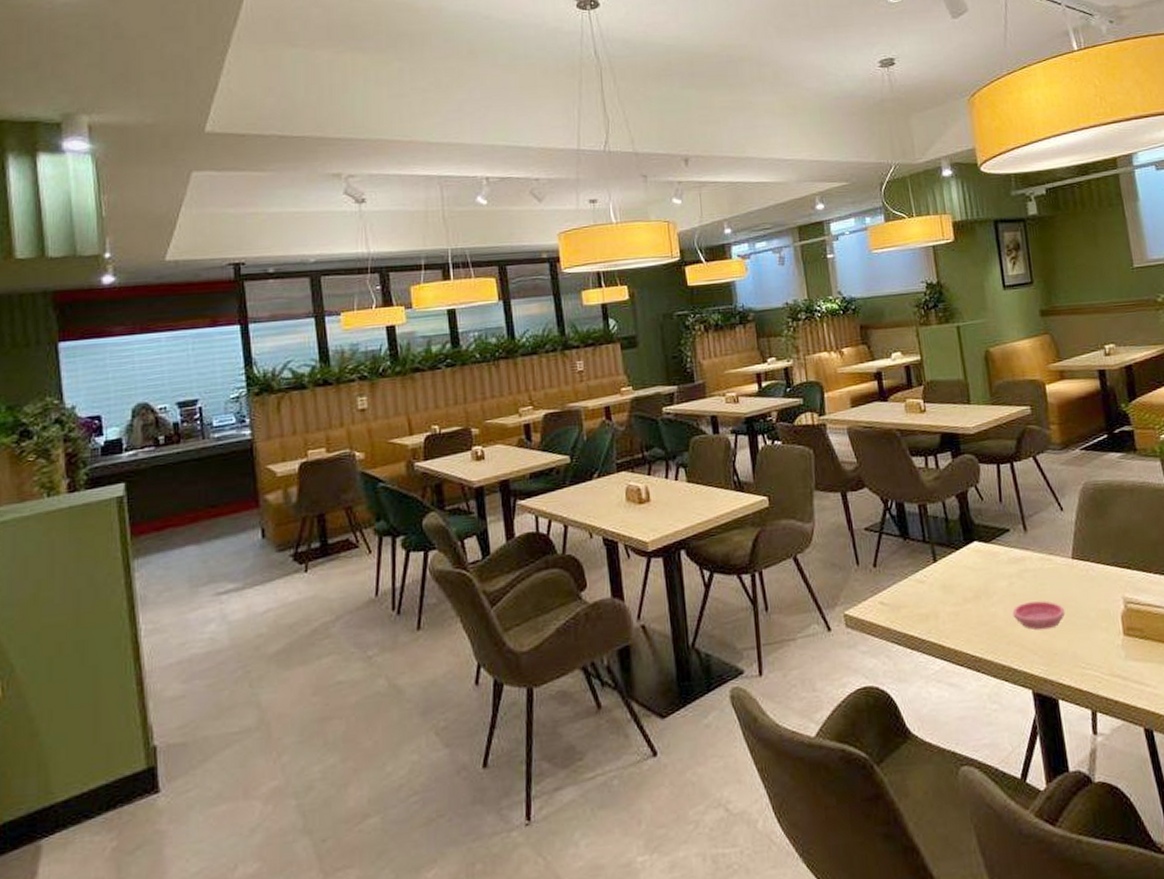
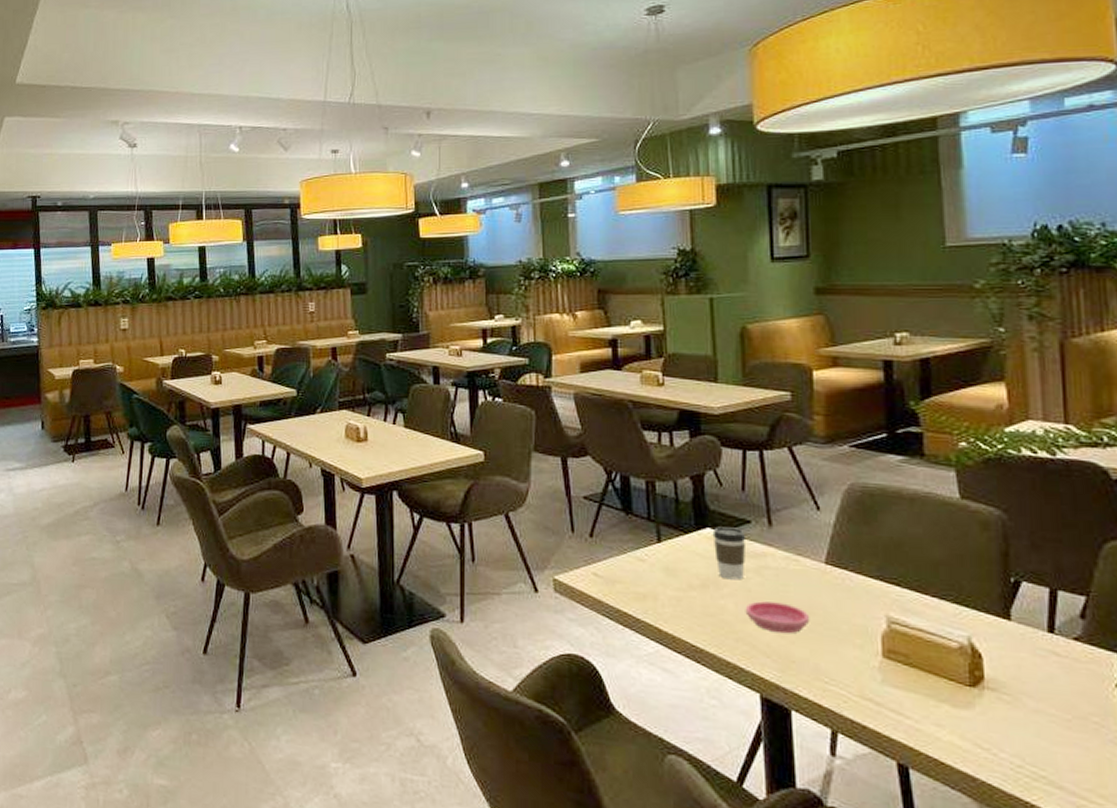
coffee cup: none [979,537,1009,588] -> present [712,527,747,580]

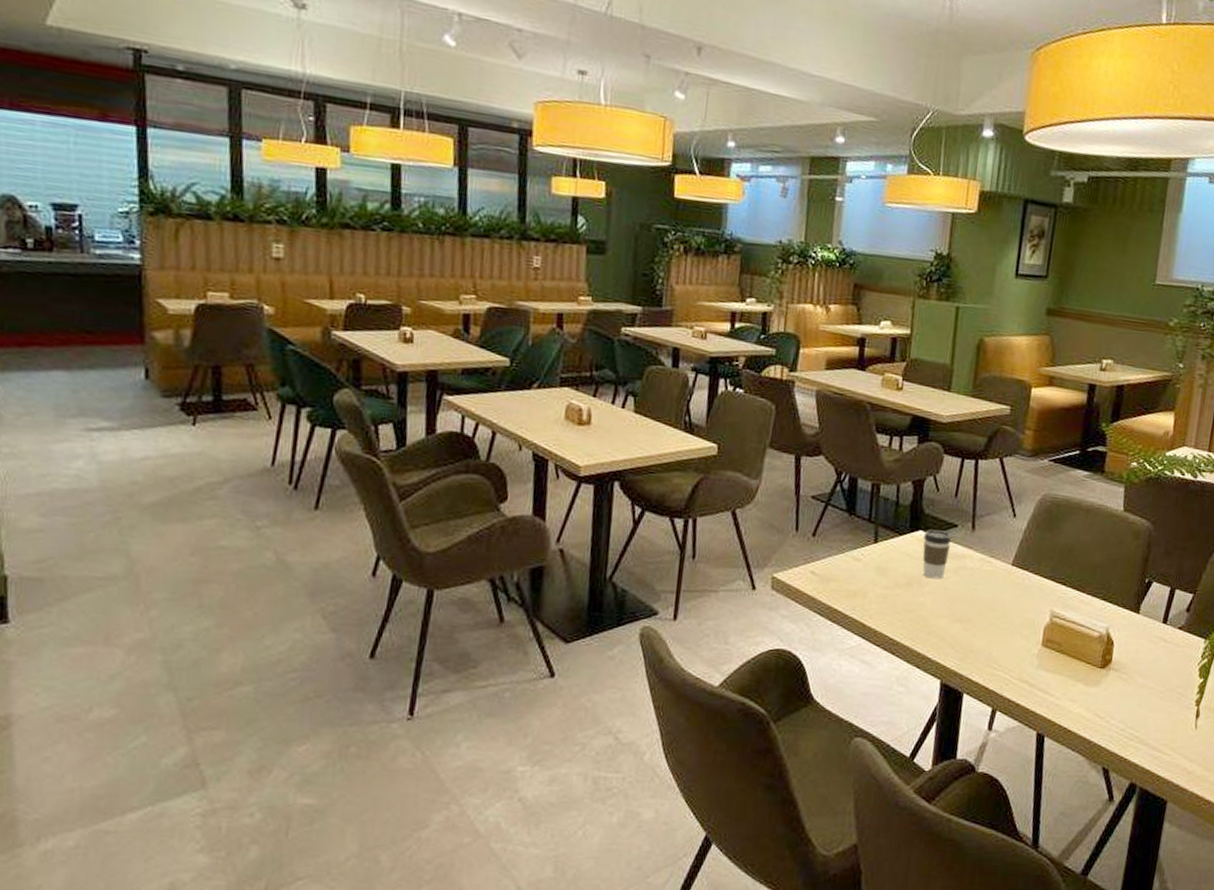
saucer: present [745,601,810,634] -> none [940,598,992,627]

